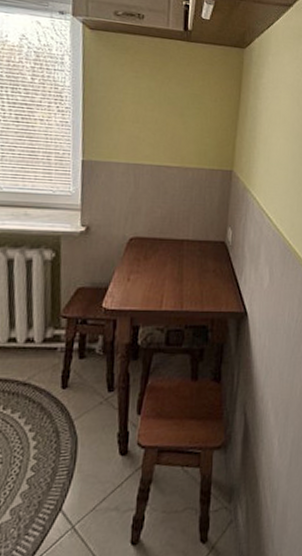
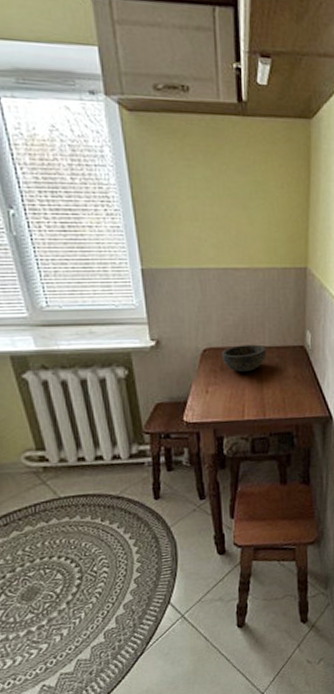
bowl: none [146,236,190,263] -> present [221,344,267,373]

